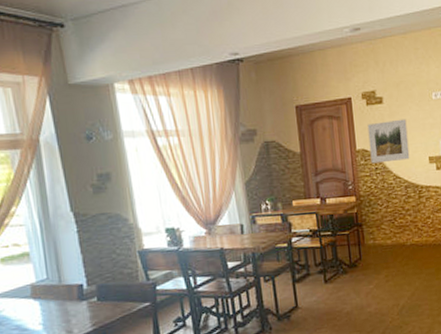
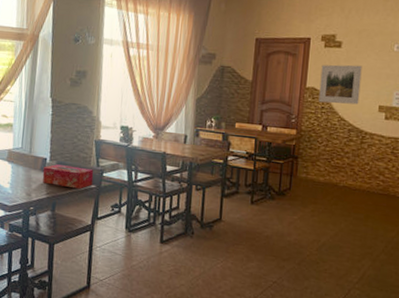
tissue box: none [81,285,147,314] -> present [42,164,94,189]

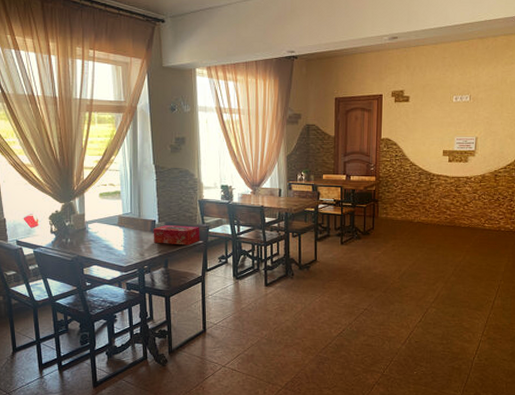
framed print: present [318,64,362,105] -> none [392,116,428,152]

